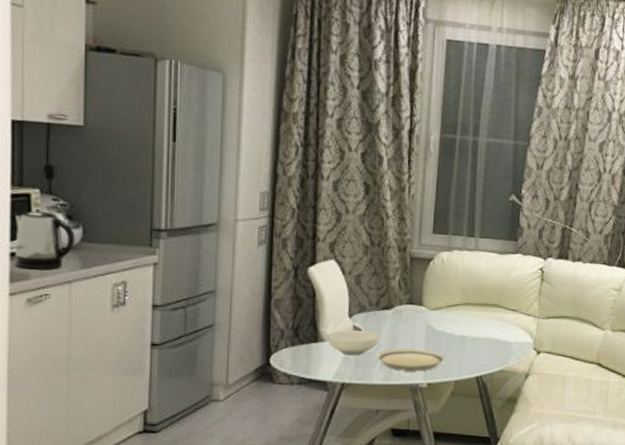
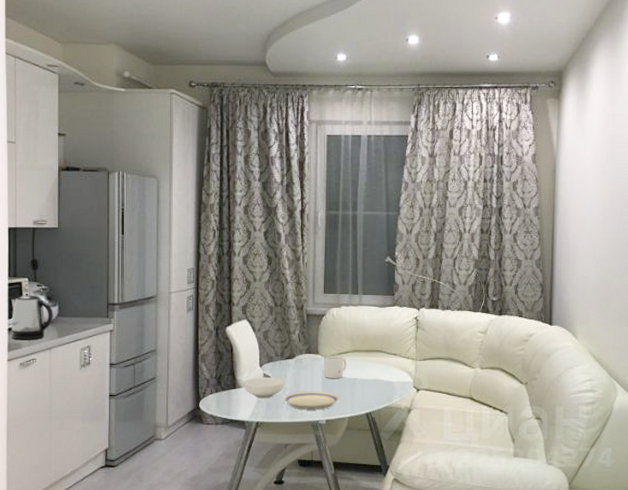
mug: none [428,308,456,336] -> present [324,356,346,379]

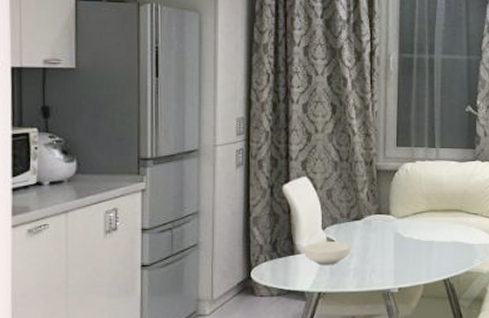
kettle: present [11,295,53,340] -> none [15,148,70,203]
plate: present [283,390,339,410] -> none [349,255,413,277]
mug: present [324,356,346,379] -> none [396,216,422,243]

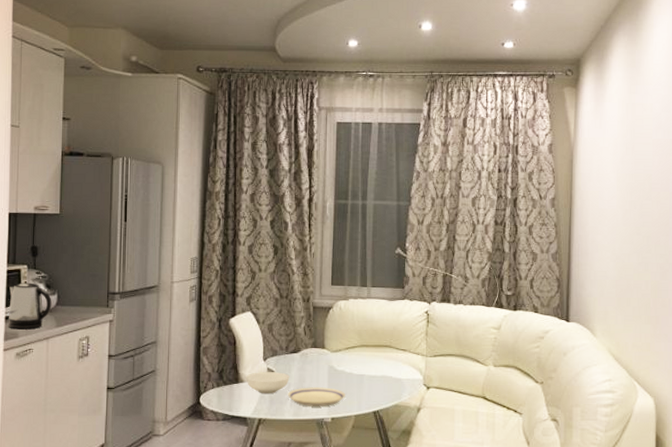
kettle: none [15,148,70,203] -> present [8,282,52,330]
plate: none [349,255,413,277] -> present [287,386,345,407]

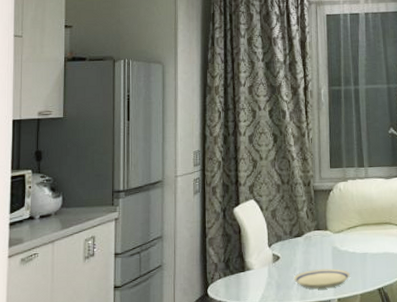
kettle: present [8,282,52,330] -> none [12,187,57,235]
bowl: present [246,372,290,393] -> none [252,257,295,280]

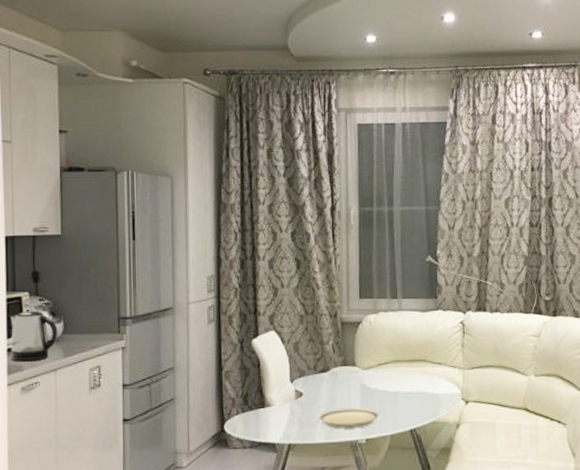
kettle: none [12,187,57,235] -> present [10,310,58,362]

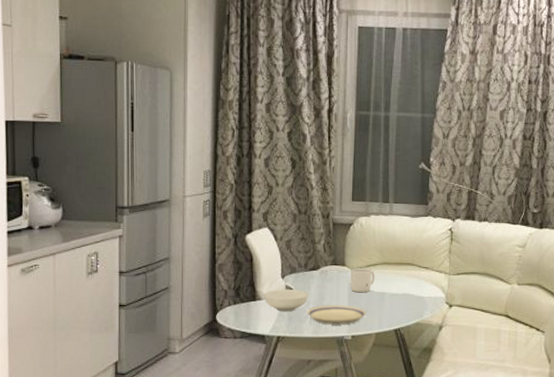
kettle: present [10,310,58,362] -> none [10,195,57,245]
bowl: none [273,393,319,417] -> present [264,289,309,311]
mug: none [361,367,387,394] -> present [350,268,375,293]

